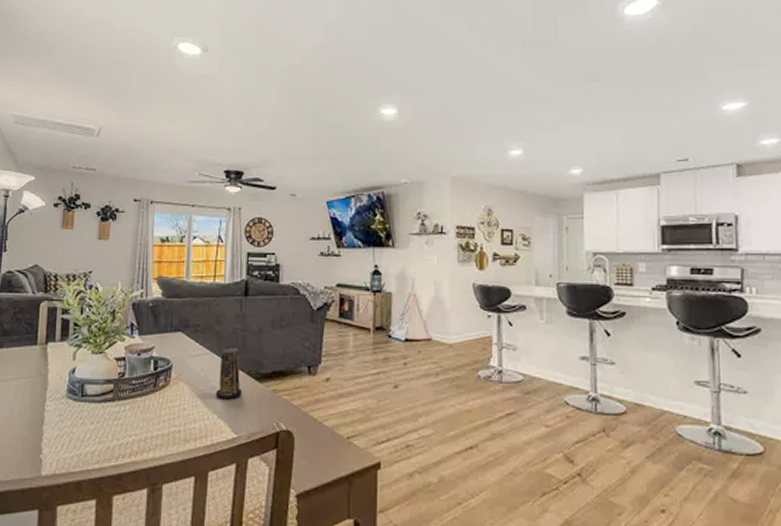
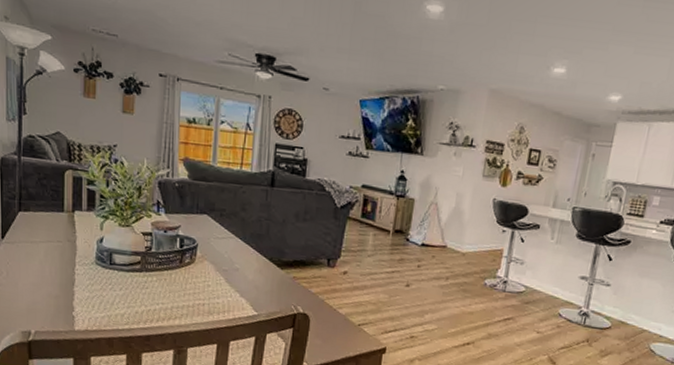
candle: present [215,348,243,400] -> none [238,234,265,282]

